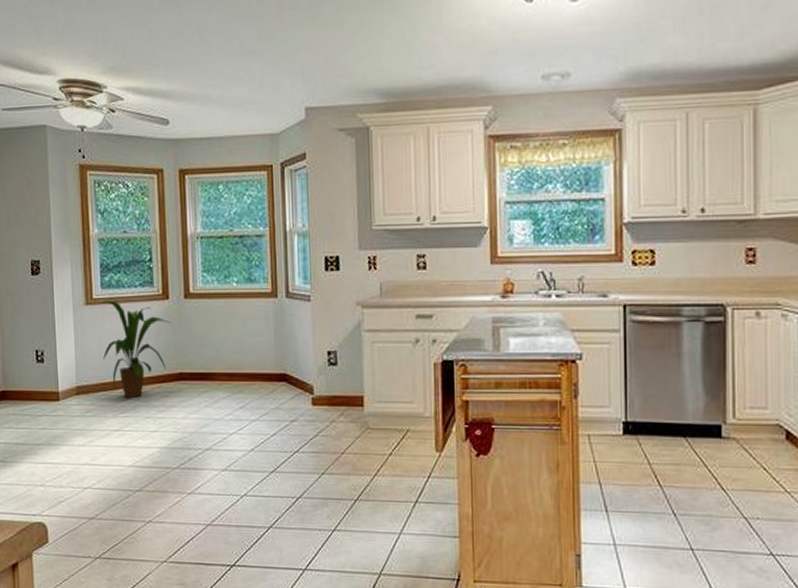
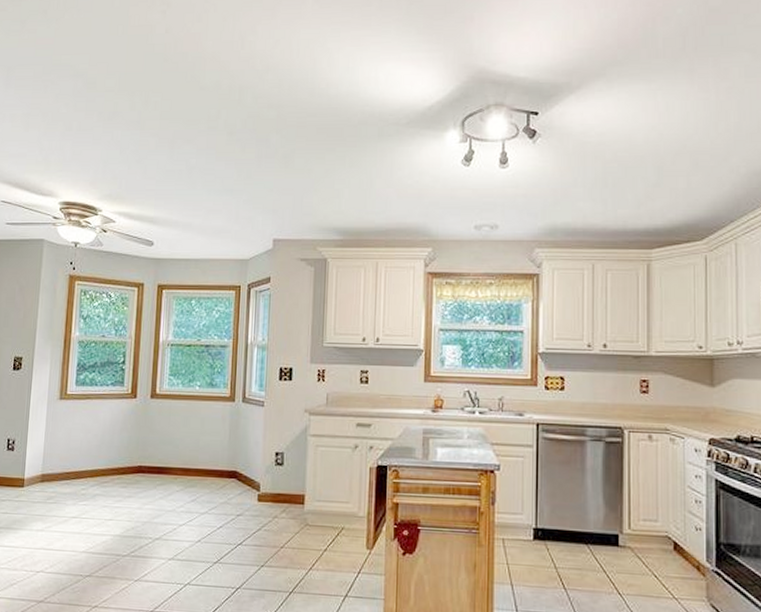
house plant: present [103,301,170,399] -> none [70,396,136,488]

